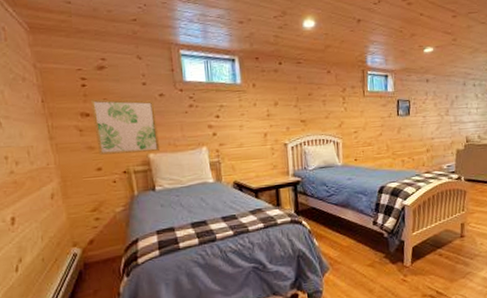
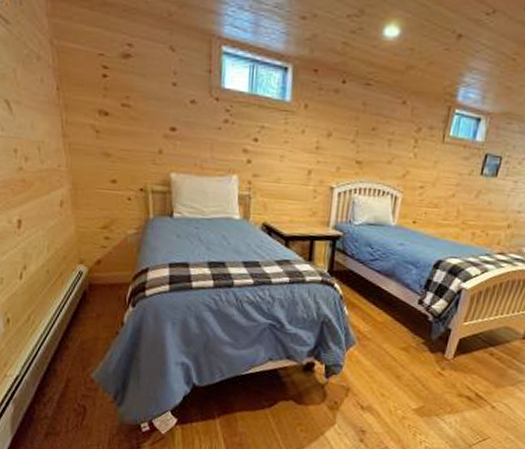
wall art: present [90,99,161,155] -> none [110,95,185,172]

